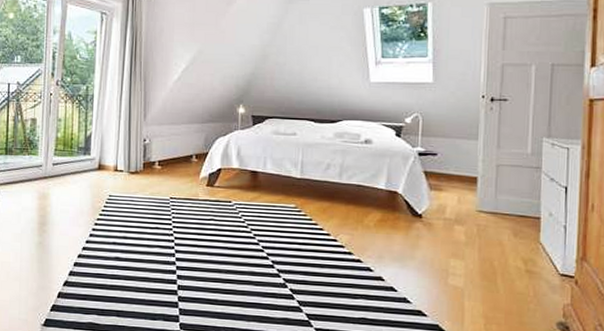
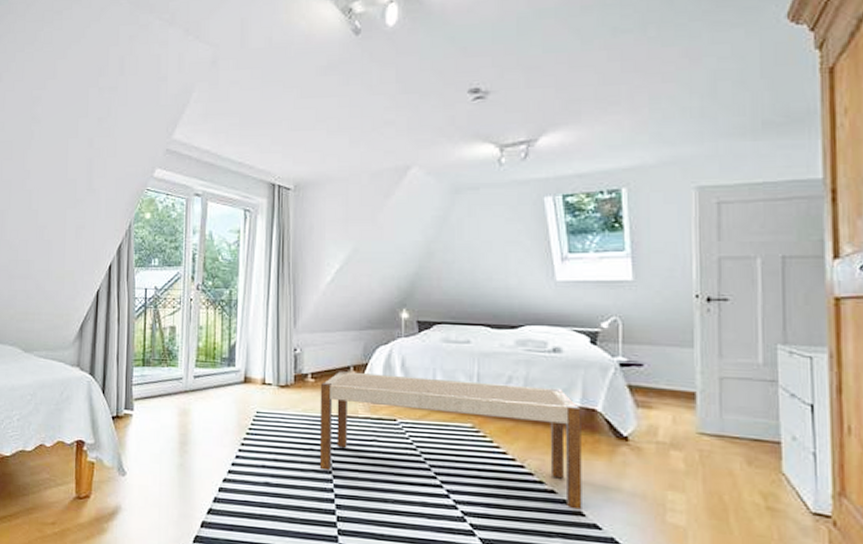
bench: none [163,159,385,275] -> present [319,371,582,510]

